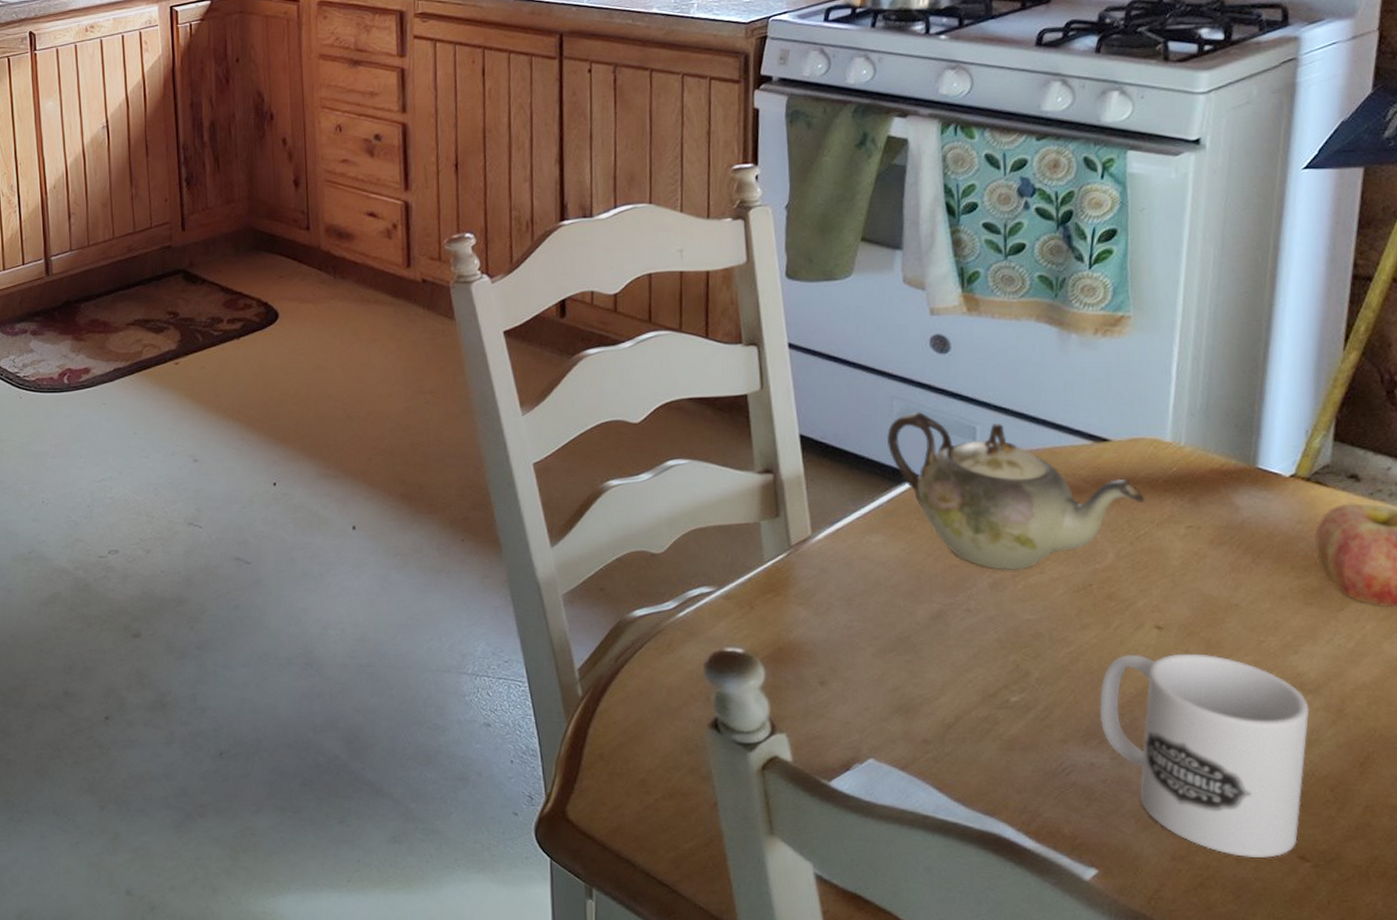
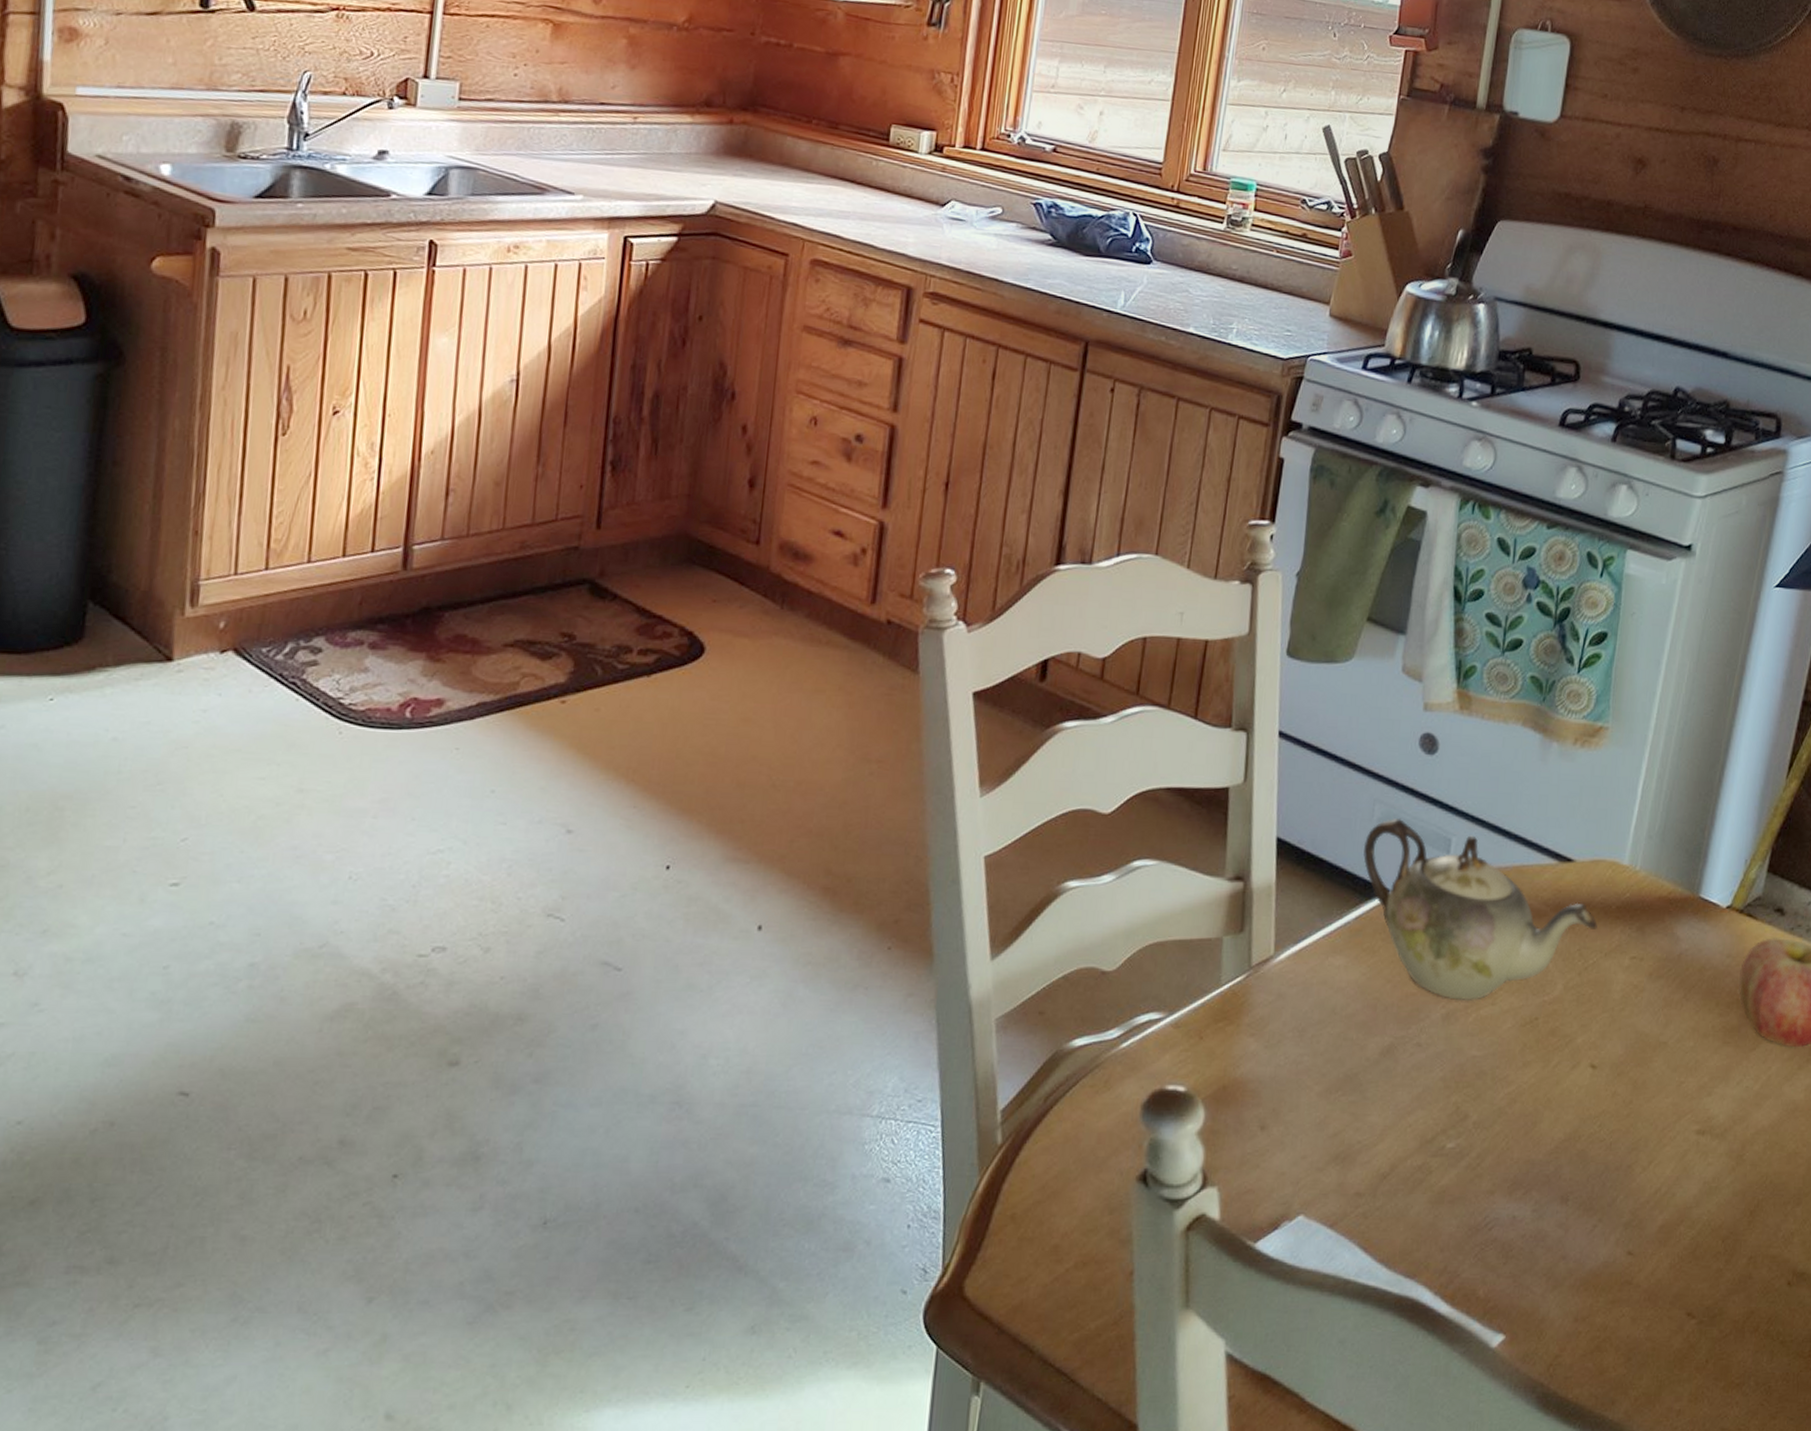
mug: present [1099,653,1310,858] -> none [1527,1094,1714,1316]

